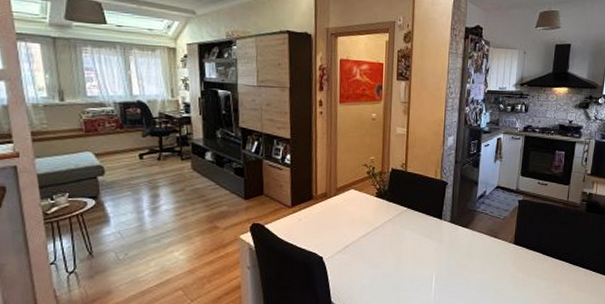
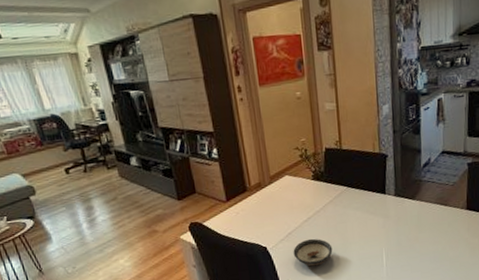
saucer: none [347,254,386,282] -> present [293,238,333,266]

